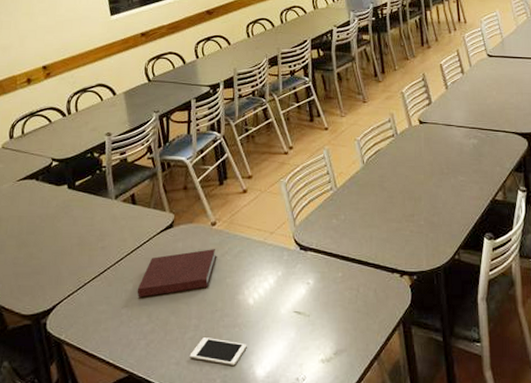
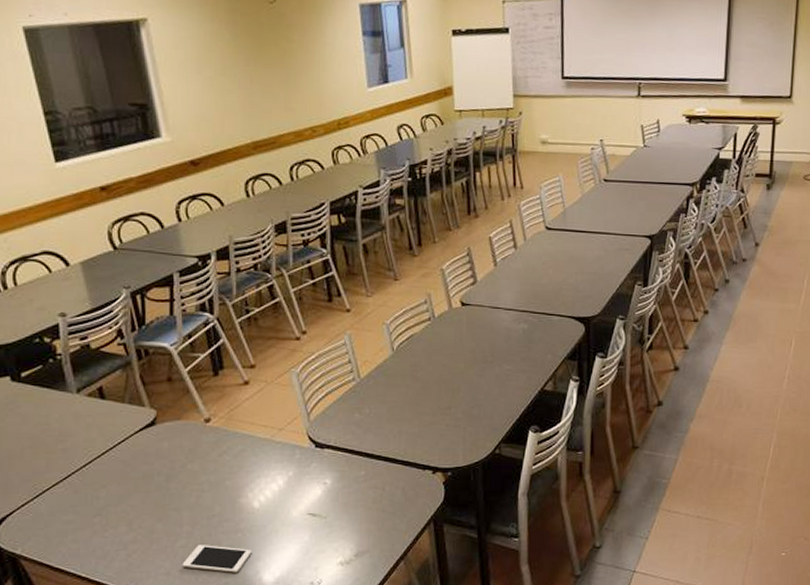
notebook: present [137,249,216,298] -> none [112,449,212,505]

